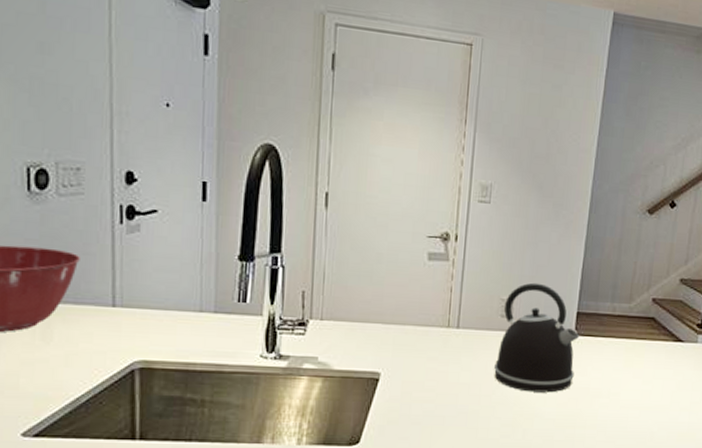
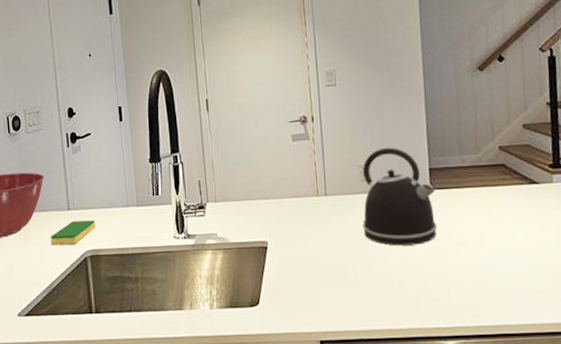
dish sponge: none [82,322,152,351] -> present [51,220,95,245]

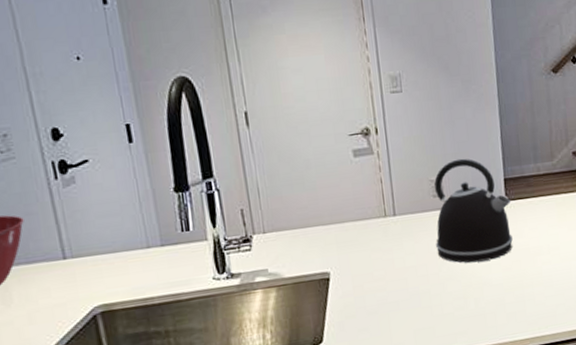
dish sponge: present [51,220,95,245] -> none [41,268,105,305]

